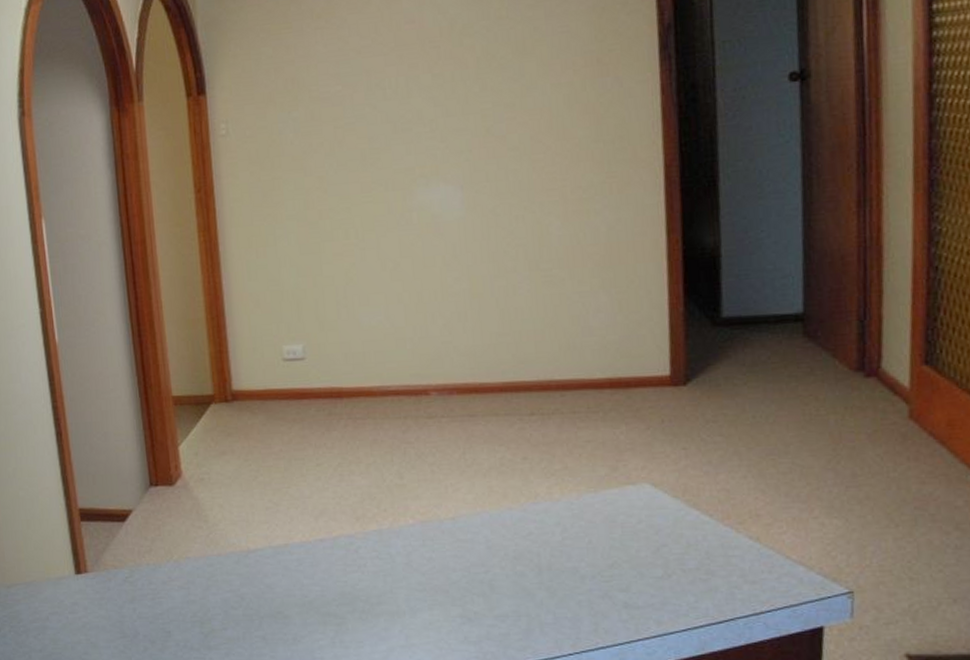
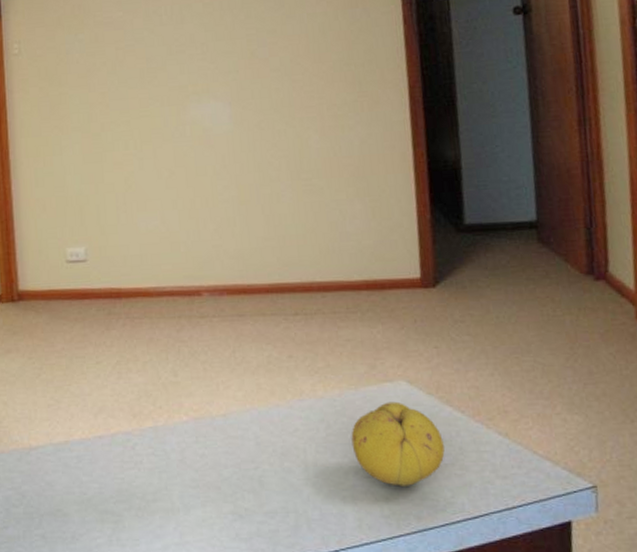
fruit: none [589,505,690,591] -> present [351,401,445,486]

